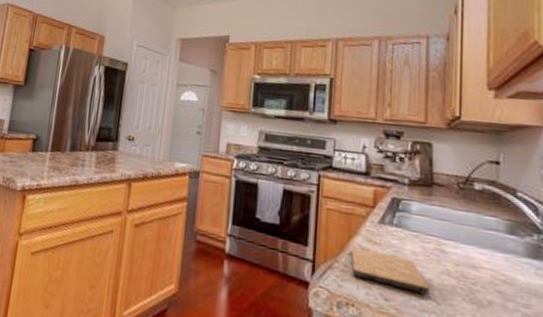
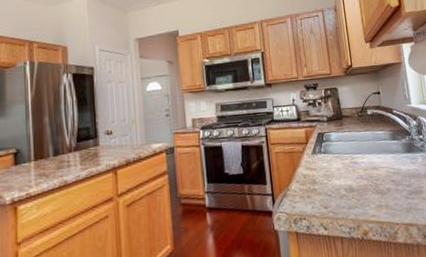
cutting board: present [350,247,429,294] -> none [296,174,352,198]

